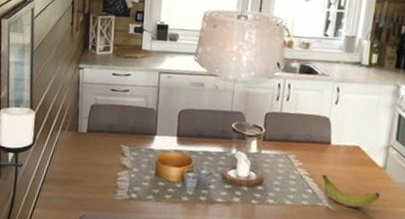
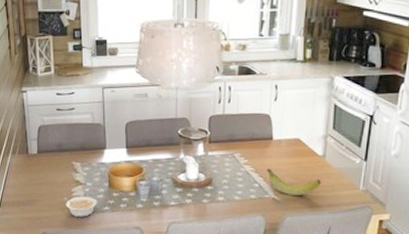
legume: none [106,180,142,204] -> present [62,196,97,218]

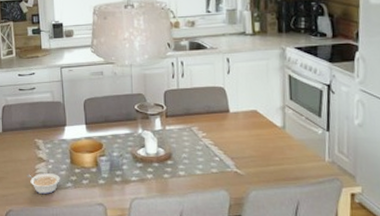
fruit: present [267,169,321,196] -> none [227,142,284,169]

